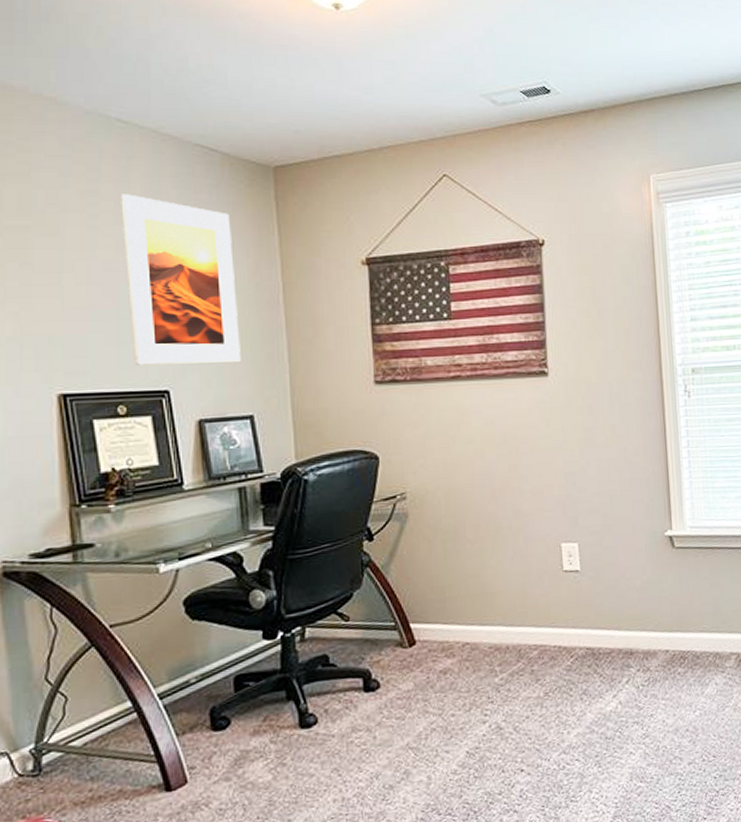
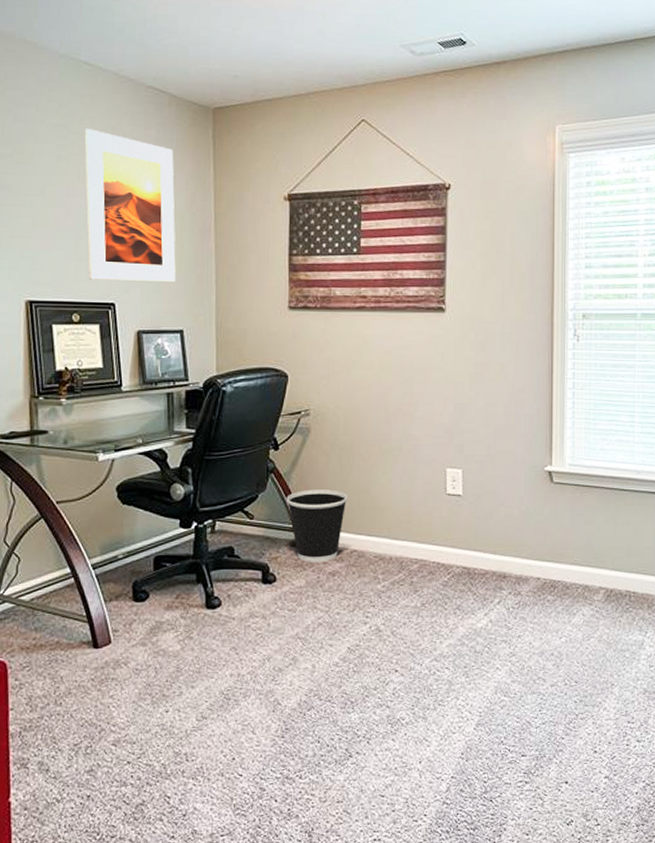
wastebasket: none [385,578,456,662] -> present [286,489,348,562]

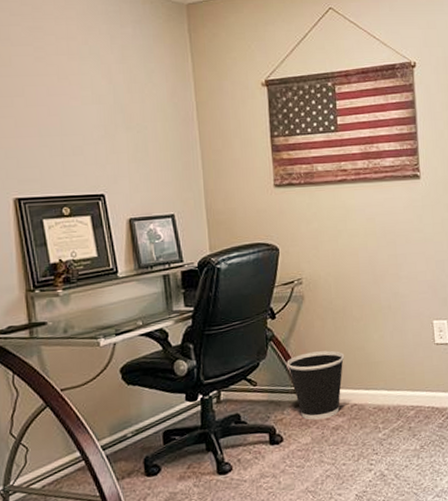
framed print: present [84,128,176,283] -> none [60,29,163,174]

